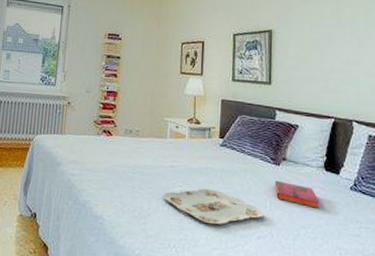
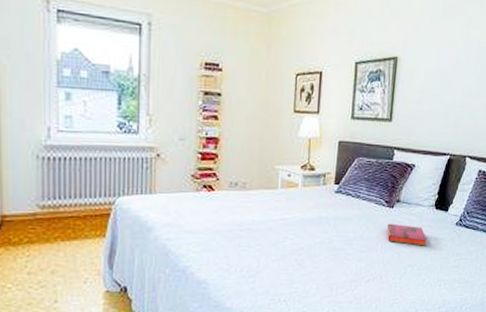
serving tray: present [163,188,264,225] -> none [273,239,375,274]

